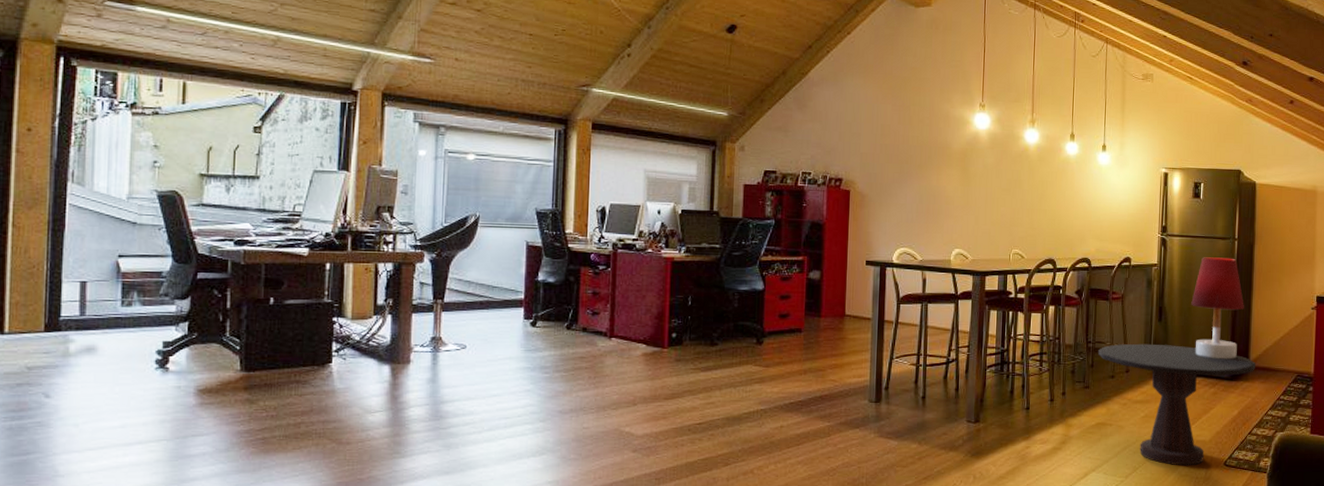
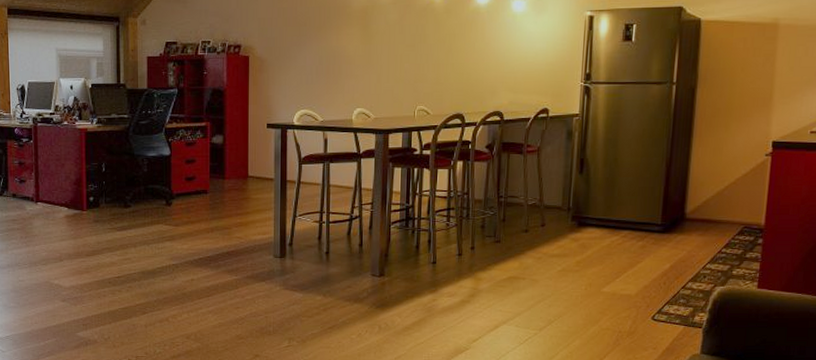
side table: present [1098,343,1256,466] -> none [511,197,693,320]
table lamp: present [1191,257,1244,360] -> none [618,104,682,212]

